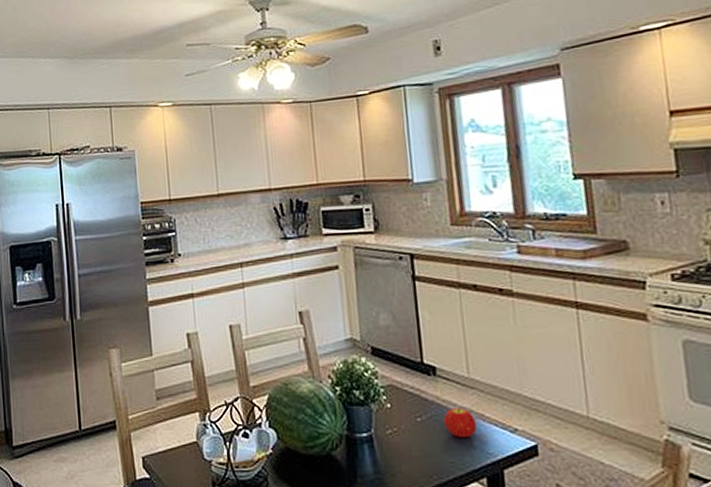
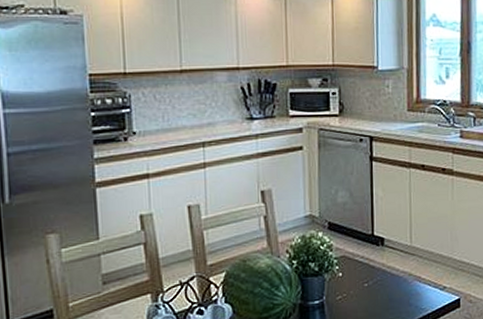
fruit: present [443,408,478,437] -> none [387,272,414,297]

